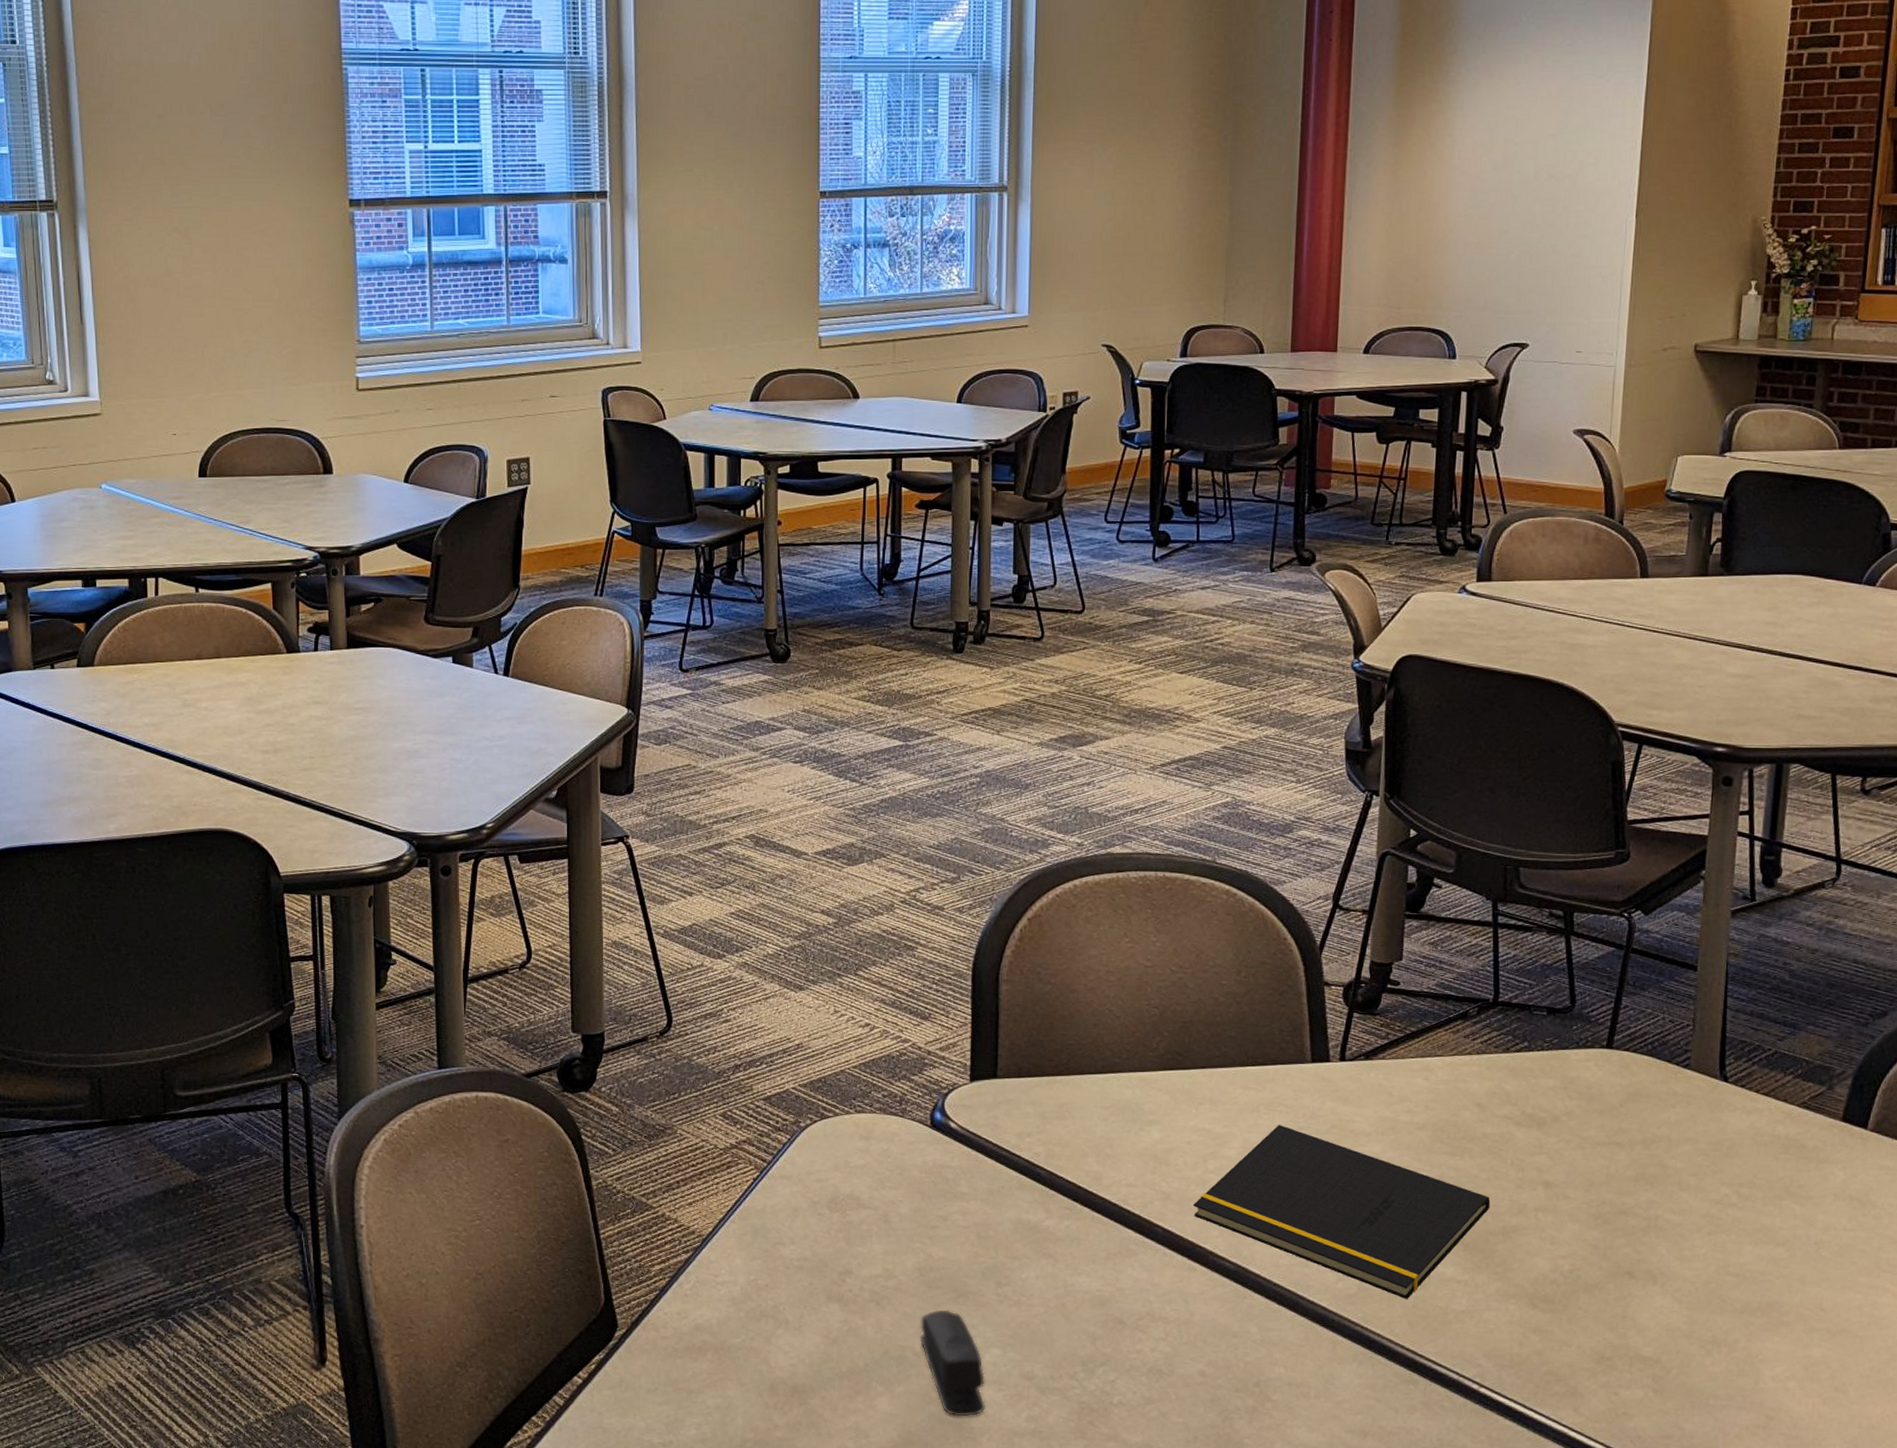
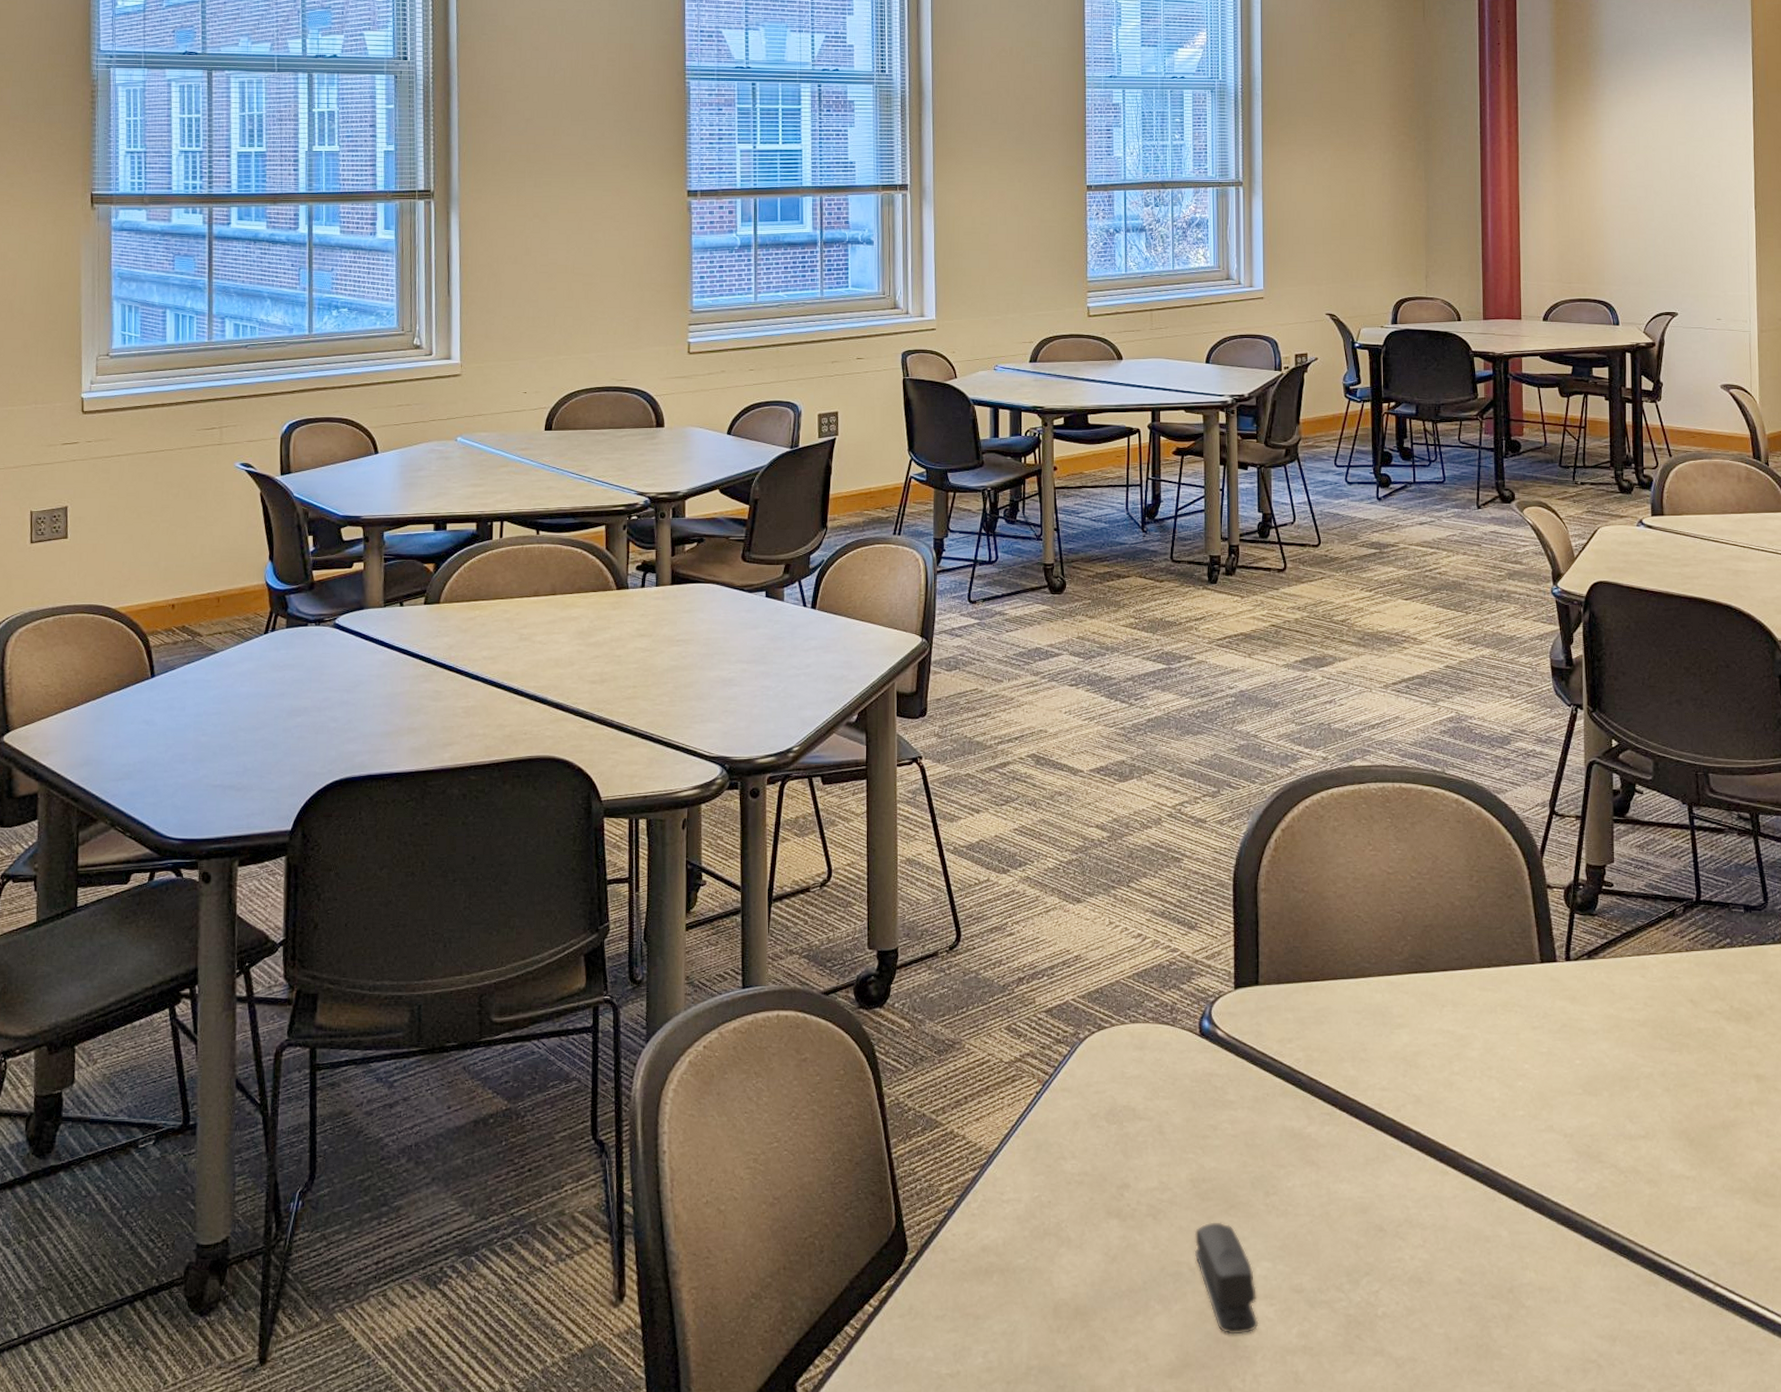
notepad: present [1193,1125,1491,1300] -> none [1442,1025,1710,1198]

